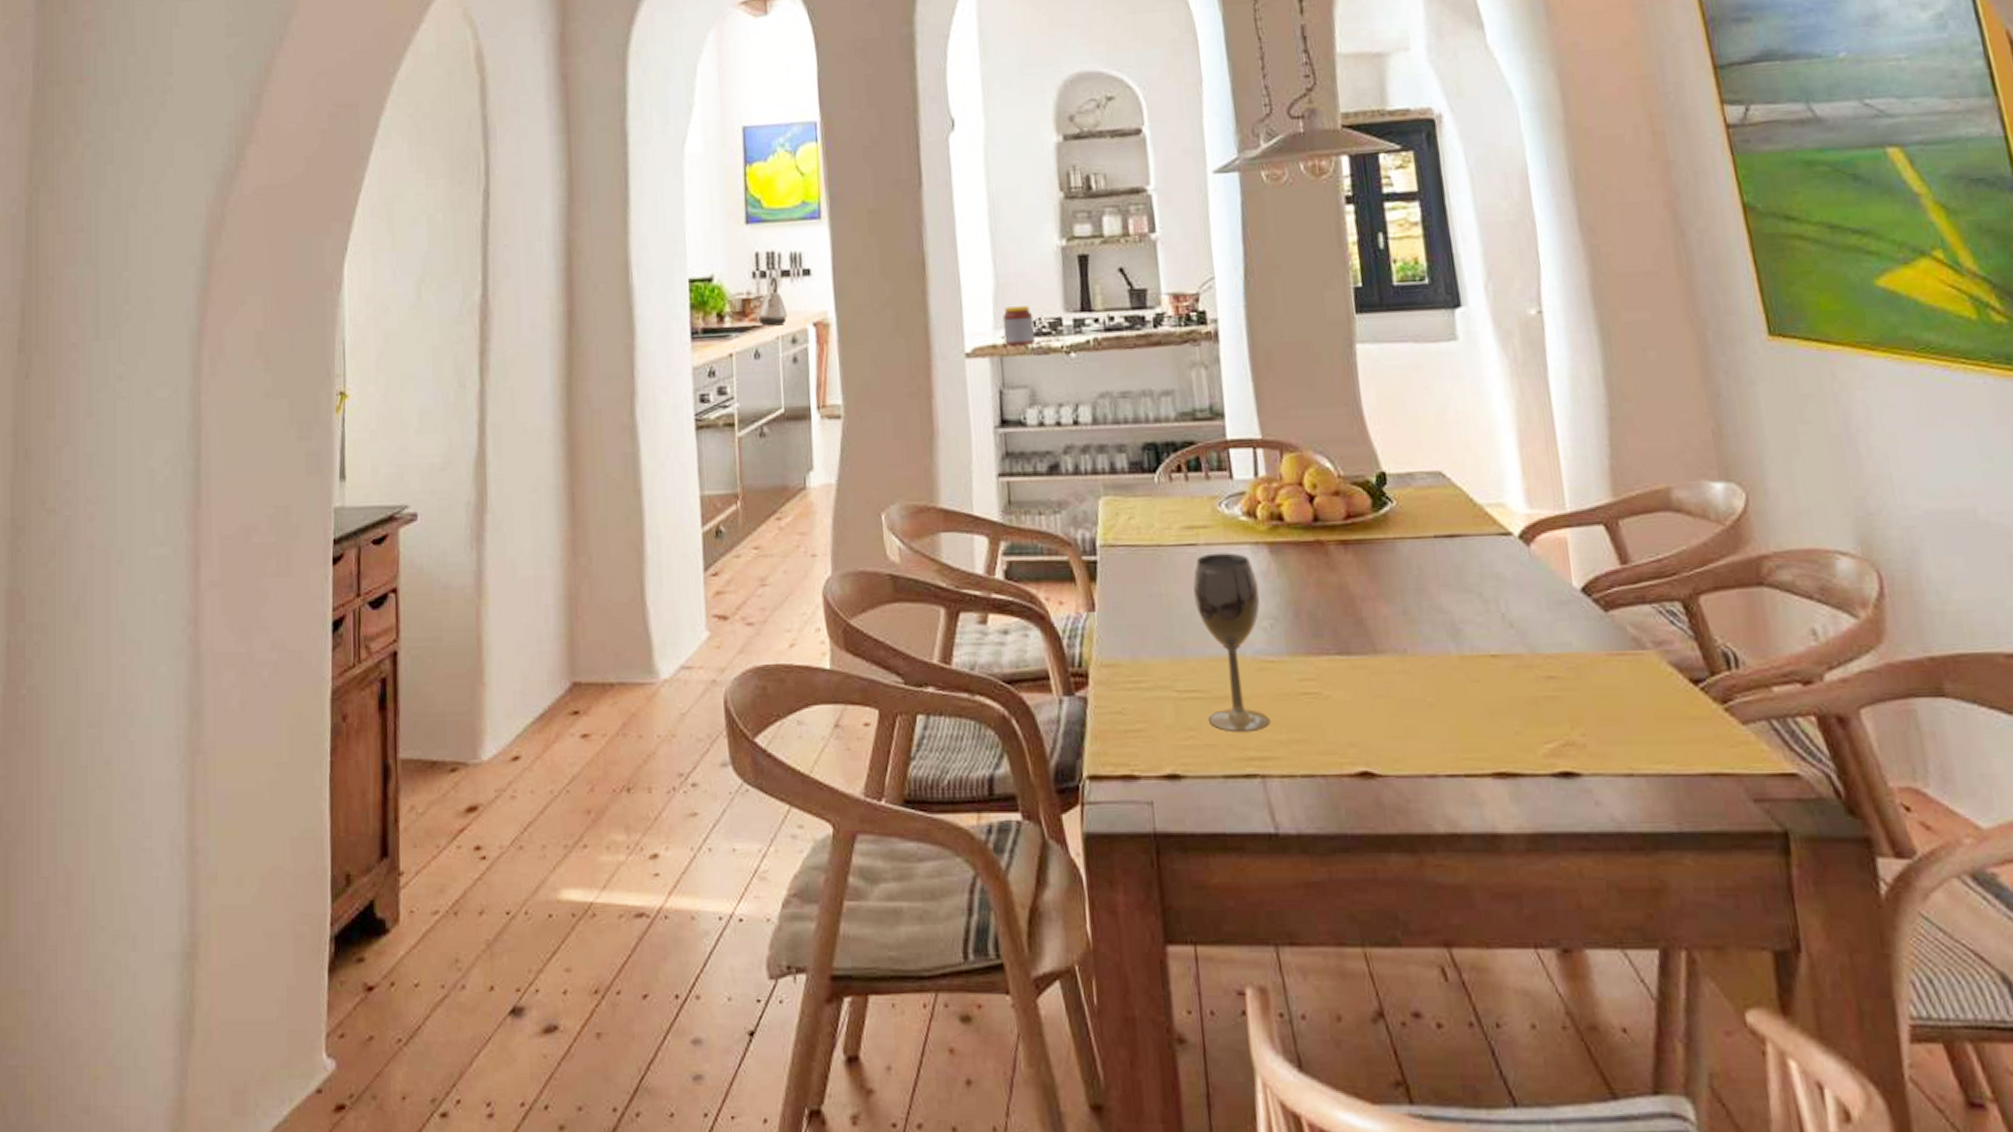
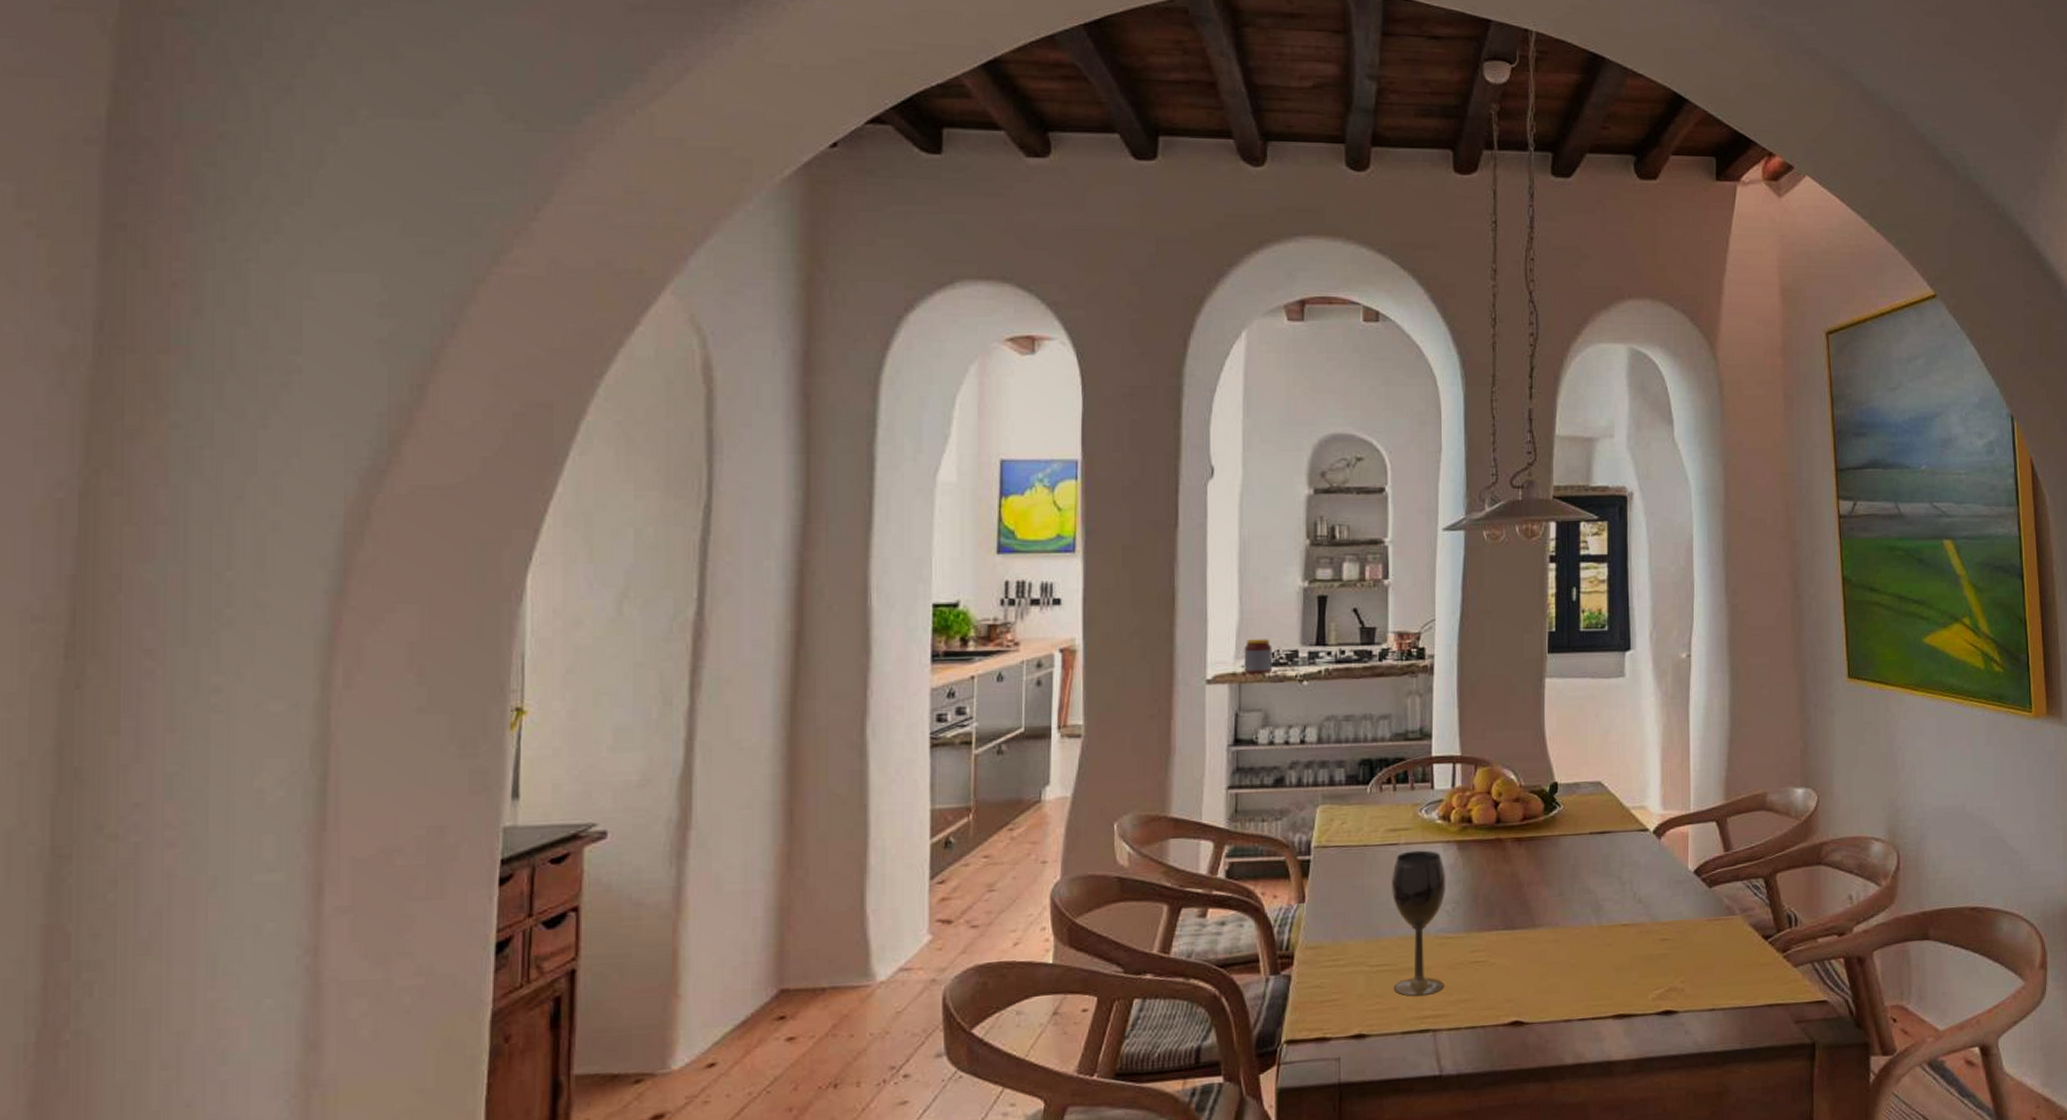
kettle: present [757,276,788,326] -> none [1003,604,1035,651]

